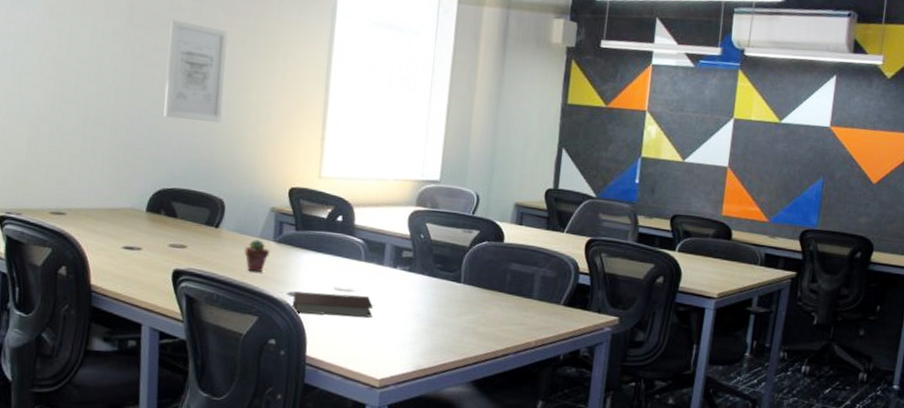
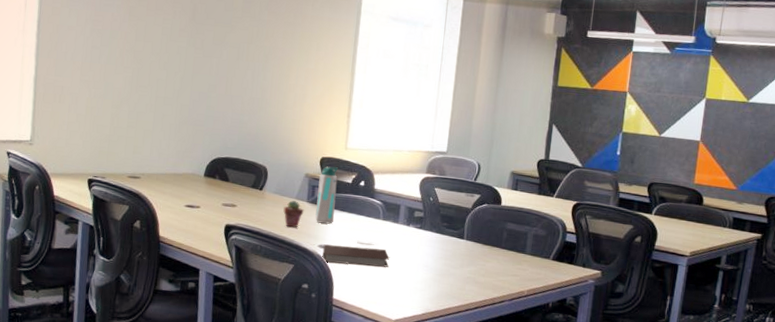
wall art: present [164,20,228,123] -> none [219,18,272,103]
water bottle: none [283,198,311,267] -> present [315,166,339,224]

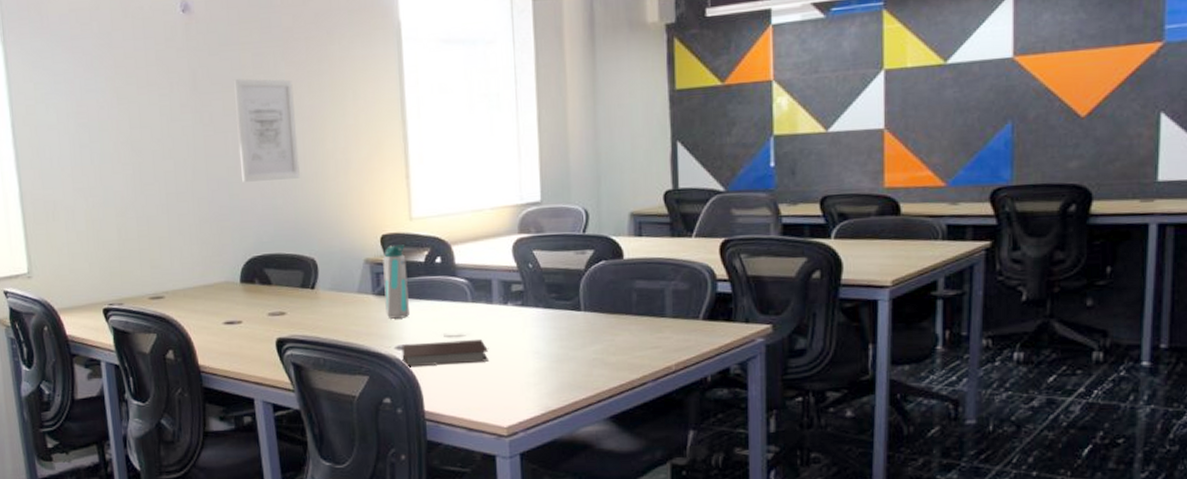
wall art: none [219,18,272,103] -> present [233,79,300,182]
potted succulent: present [283,200,304,228] -> none [344,295,371,330]

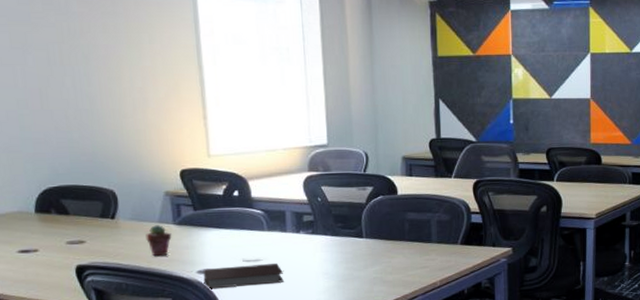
wall art: present [233,79,300,182] -> none [20,14,96,115]
potted succulent: none [344,295,371,330] -> present [146,225,172,257]
water bottle: present [383,244,409,319] -> none [182,179,210,246]

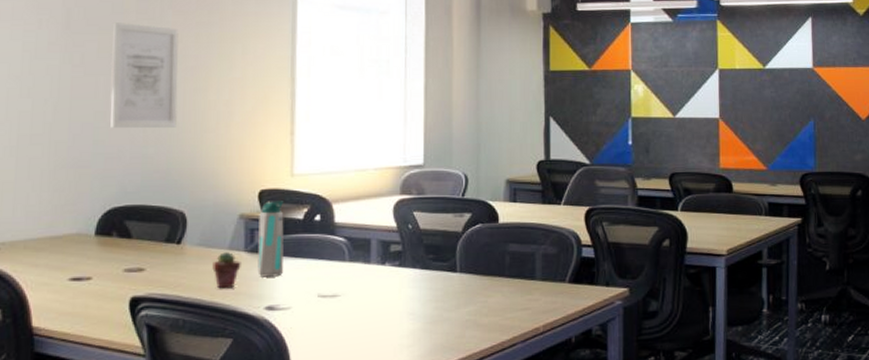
wall art: none [20,14,96,115] -> present [110,22,180,128]
water bottle: none [182,179,210,246] -> present [257,201,284,277]
notebook: present [203,263,284,290] -> none [271,300,362,330]

